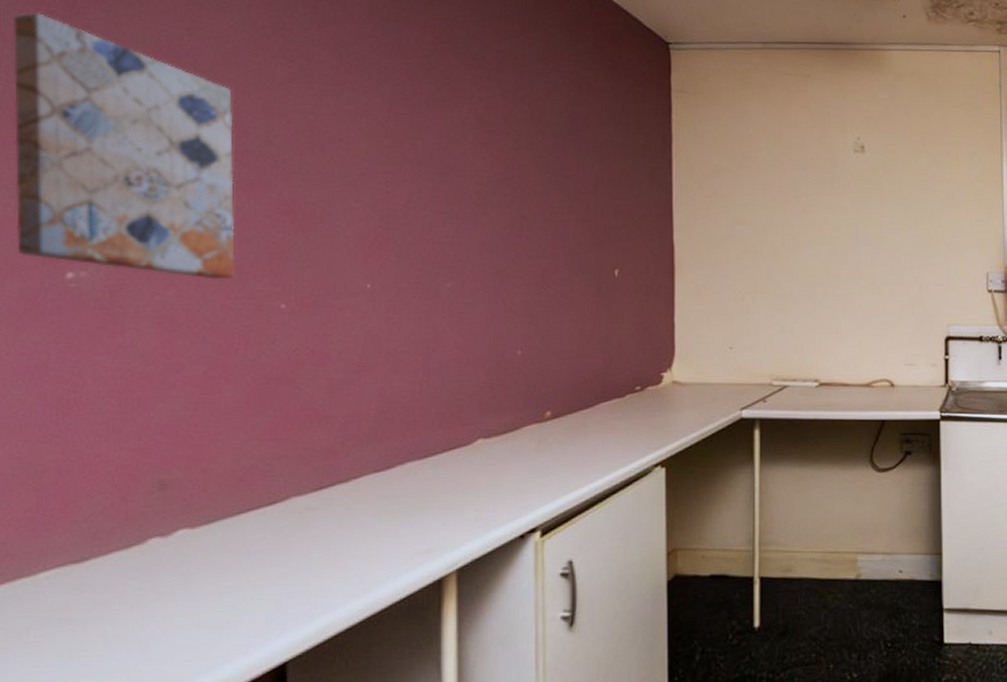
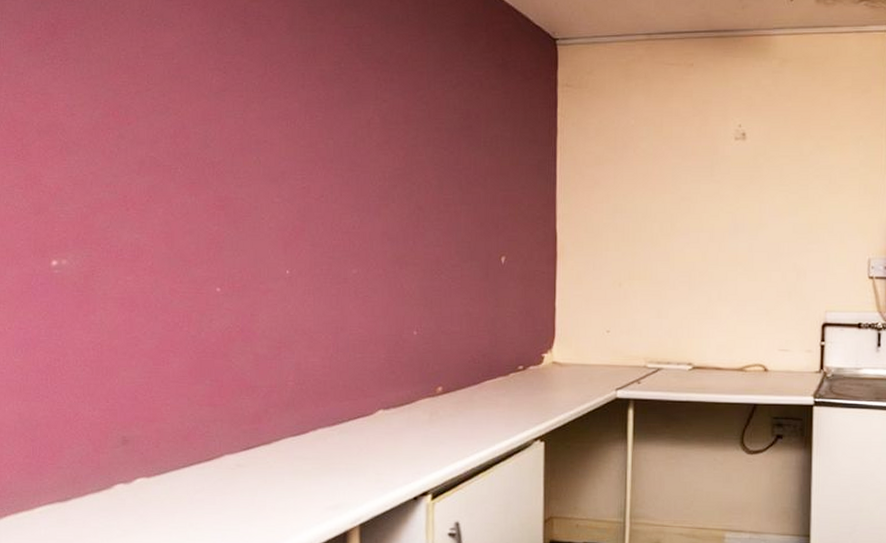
wall art: present [13,11,235,279] -> none [10,39,180,266]

